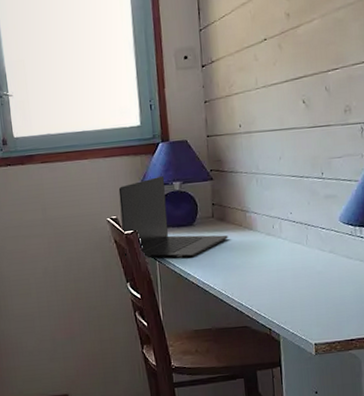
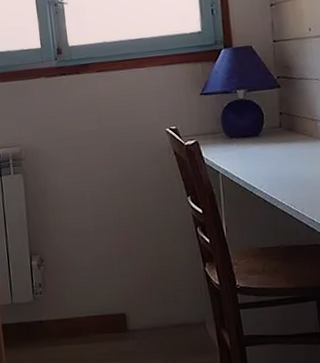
laptop: present [118,176,228,259] -> none [178,84,298,171]

